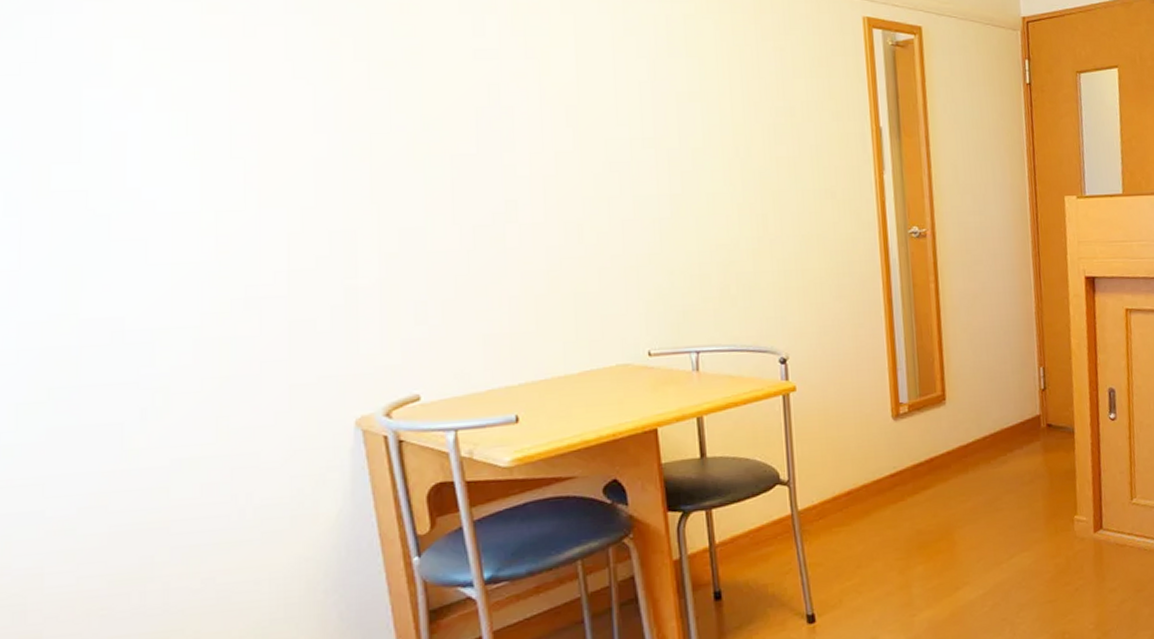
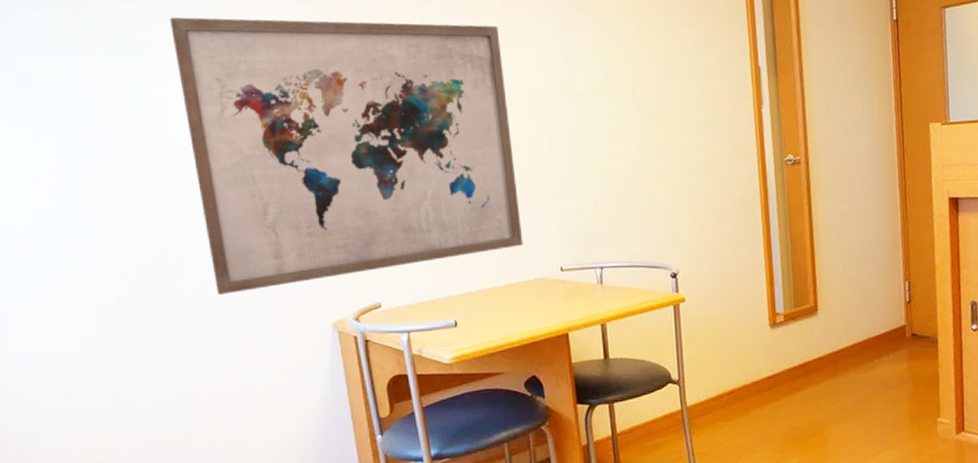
wall art: none [133,34,602,387] -> present [170,17,523,296]

